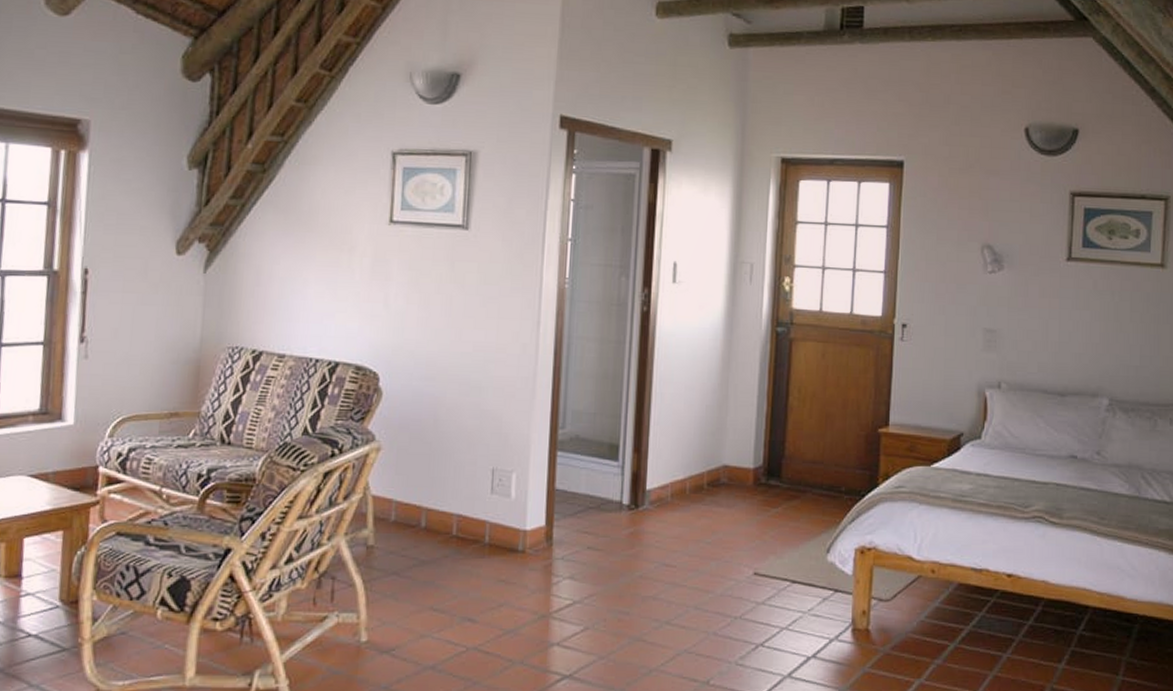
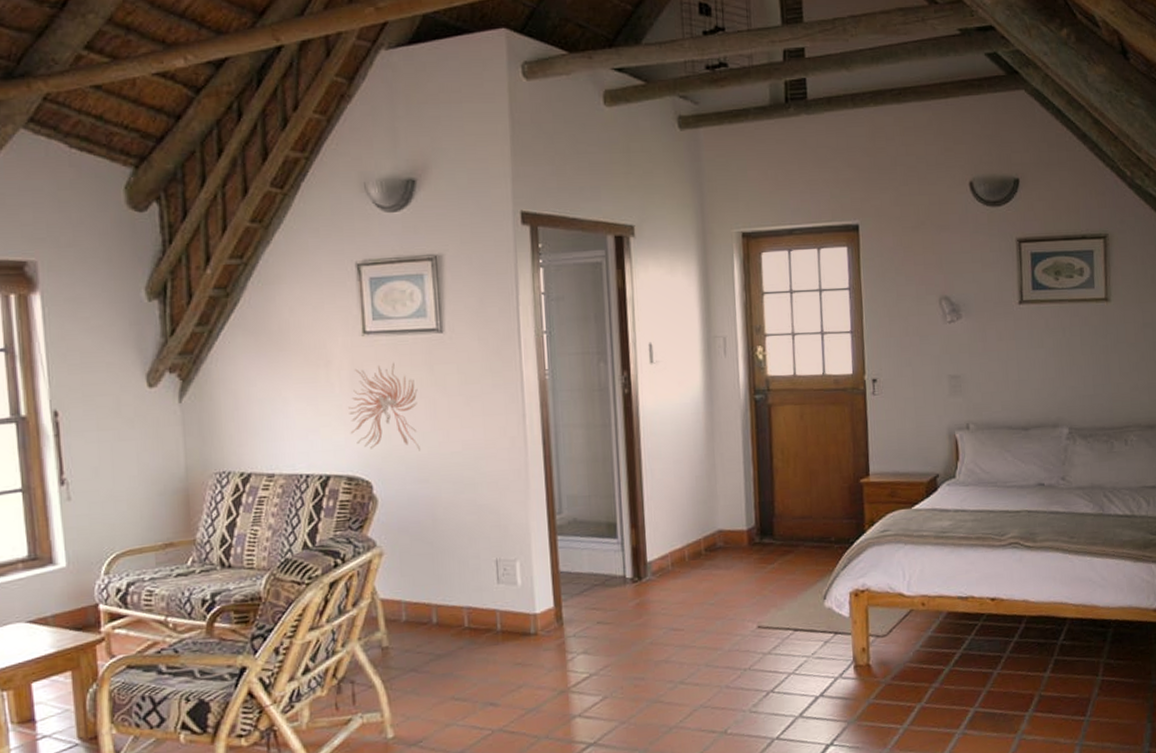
wall sculpture: none [364,254,436,348] -> present [348,362,420,451]

